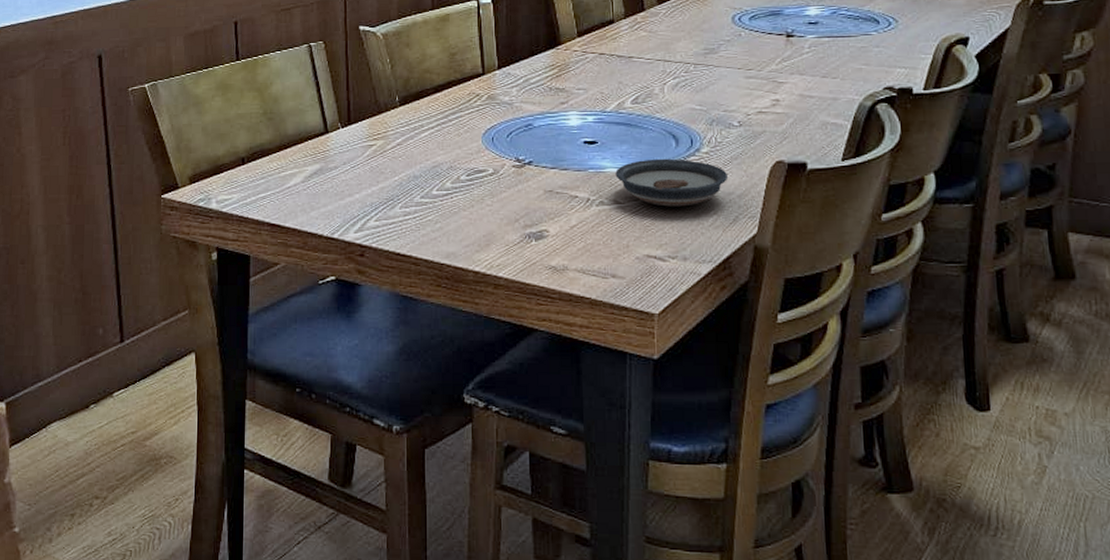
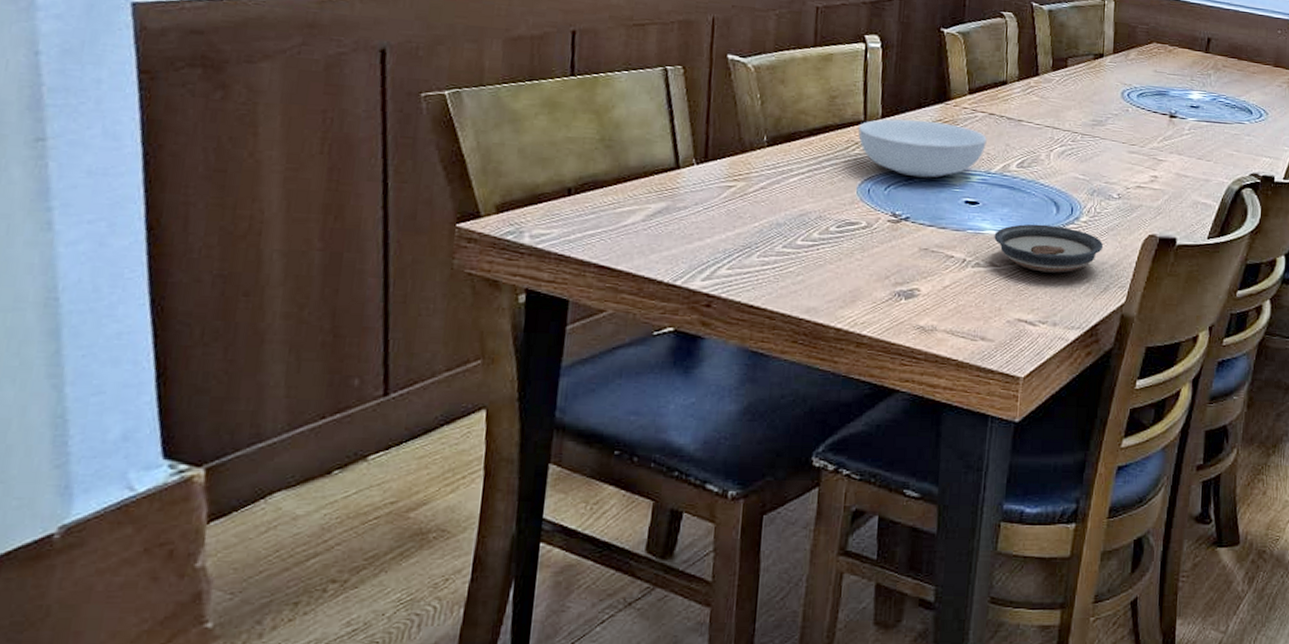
serving bowl: none [478,67,599,122] -> present [858,119,987,178]

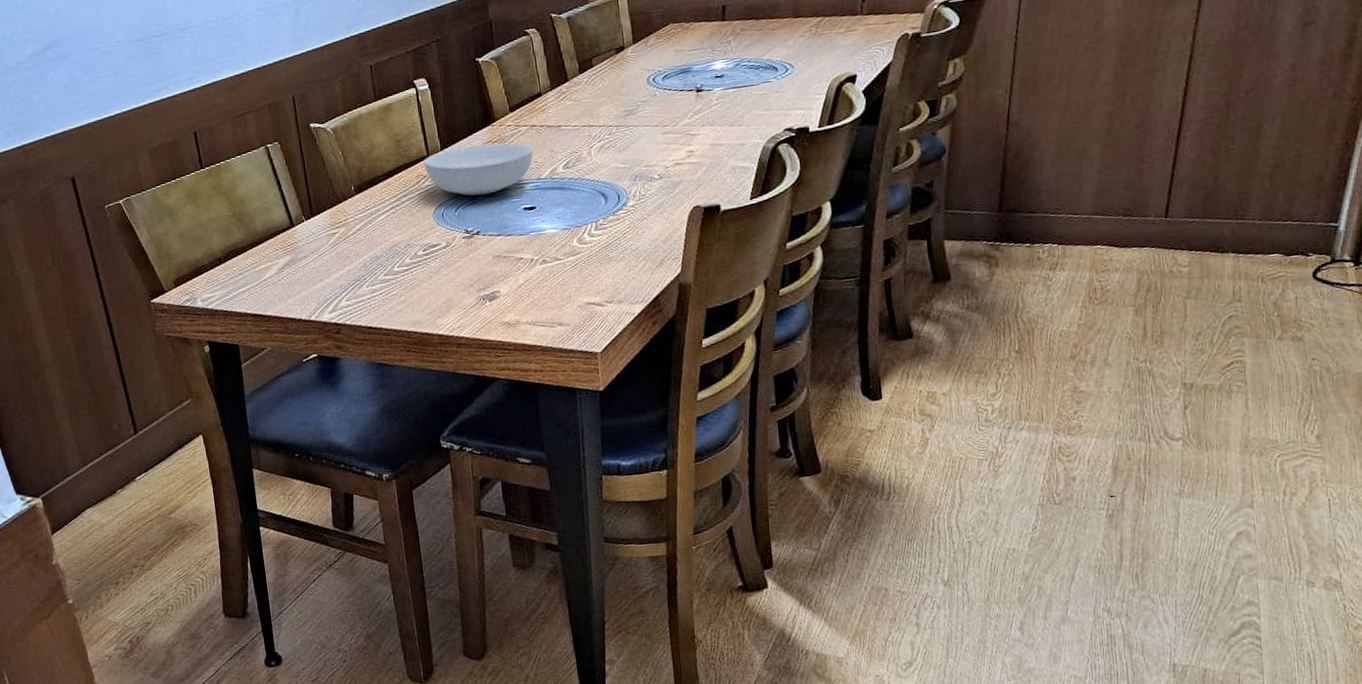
saucer: present [994,224,1103,273] -> none [554,214,652,258]

